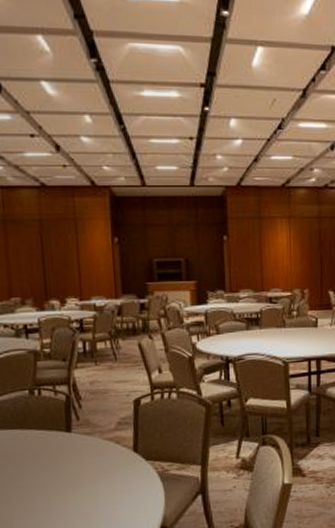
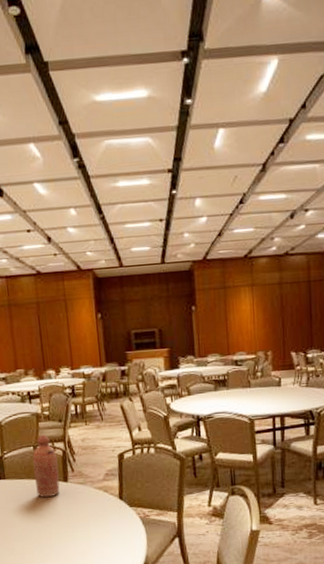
bottle: none [27,376,61,452] -> present [32,435,60,498]

